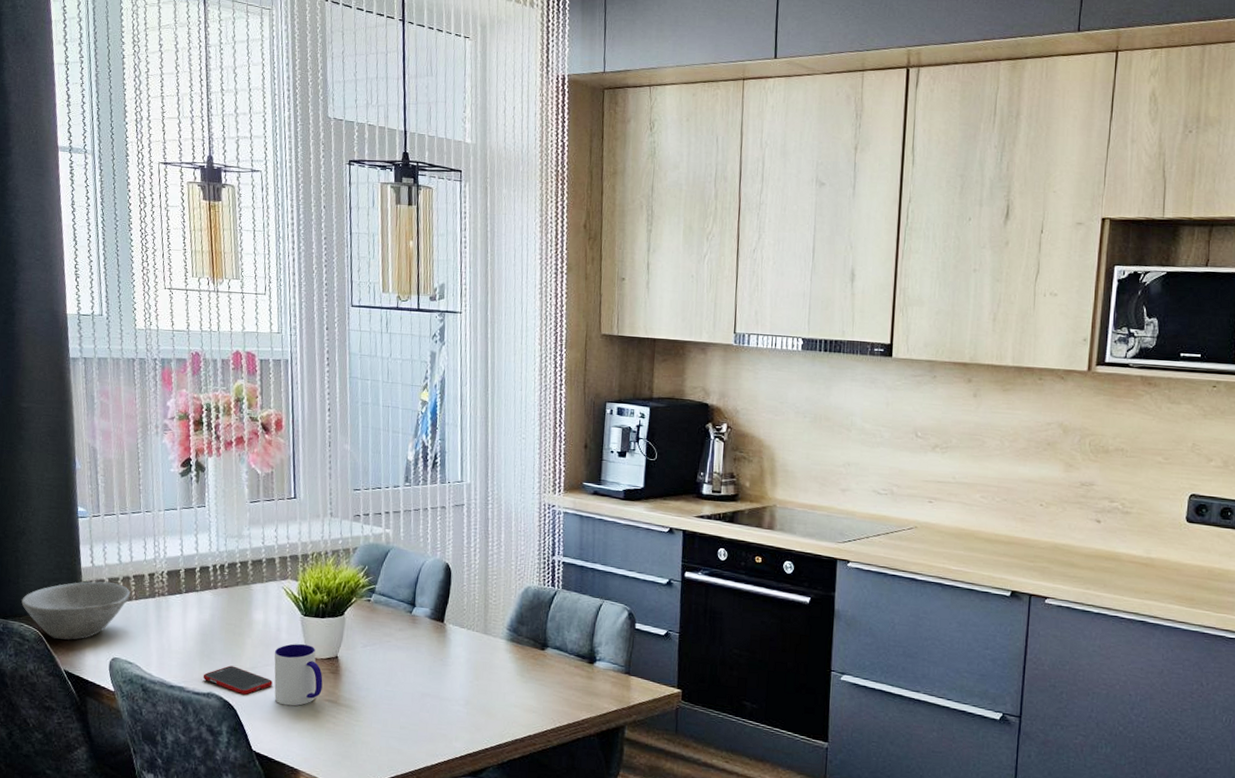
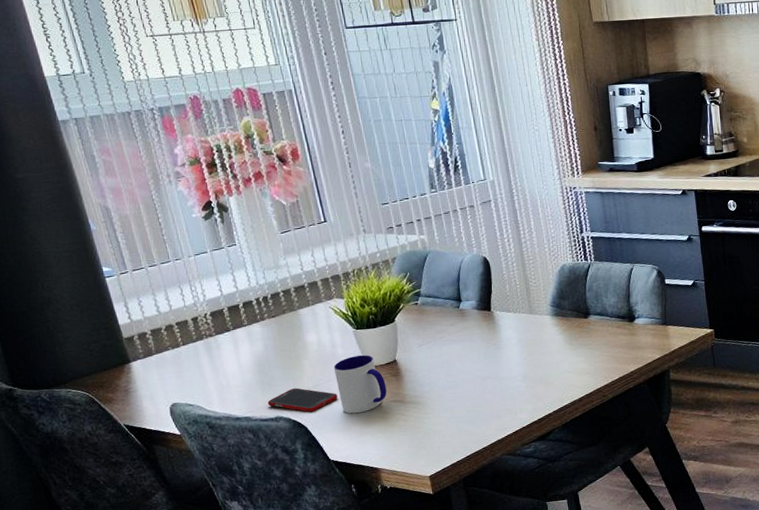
bowl: present [21,581,130,640] -> none [63,333,177,397]

